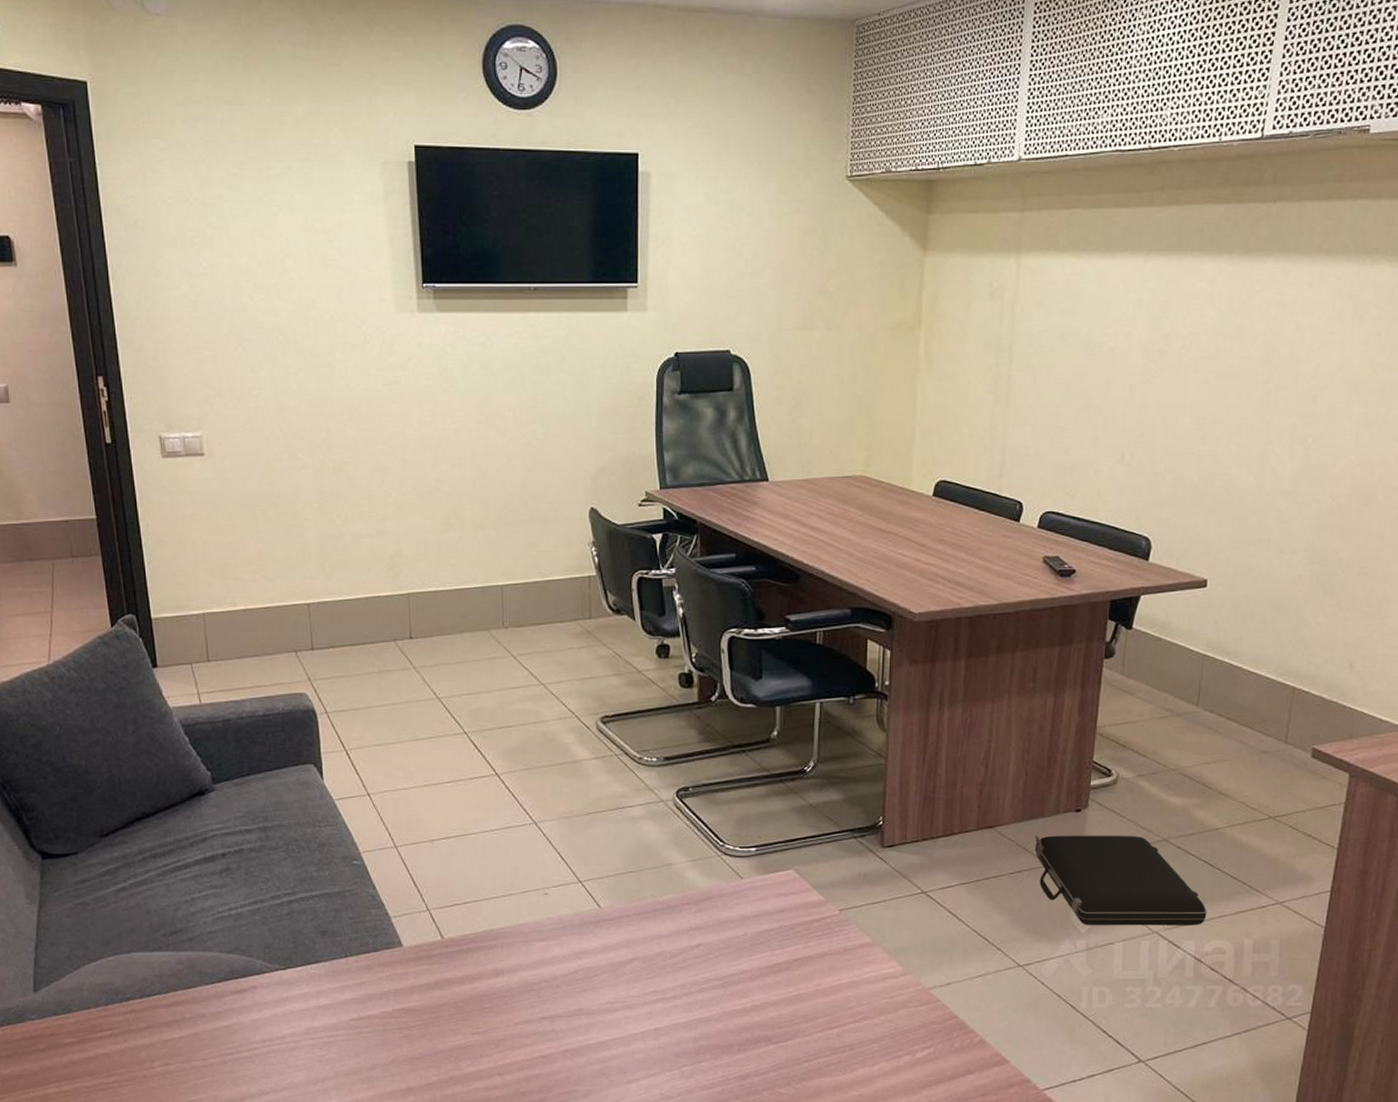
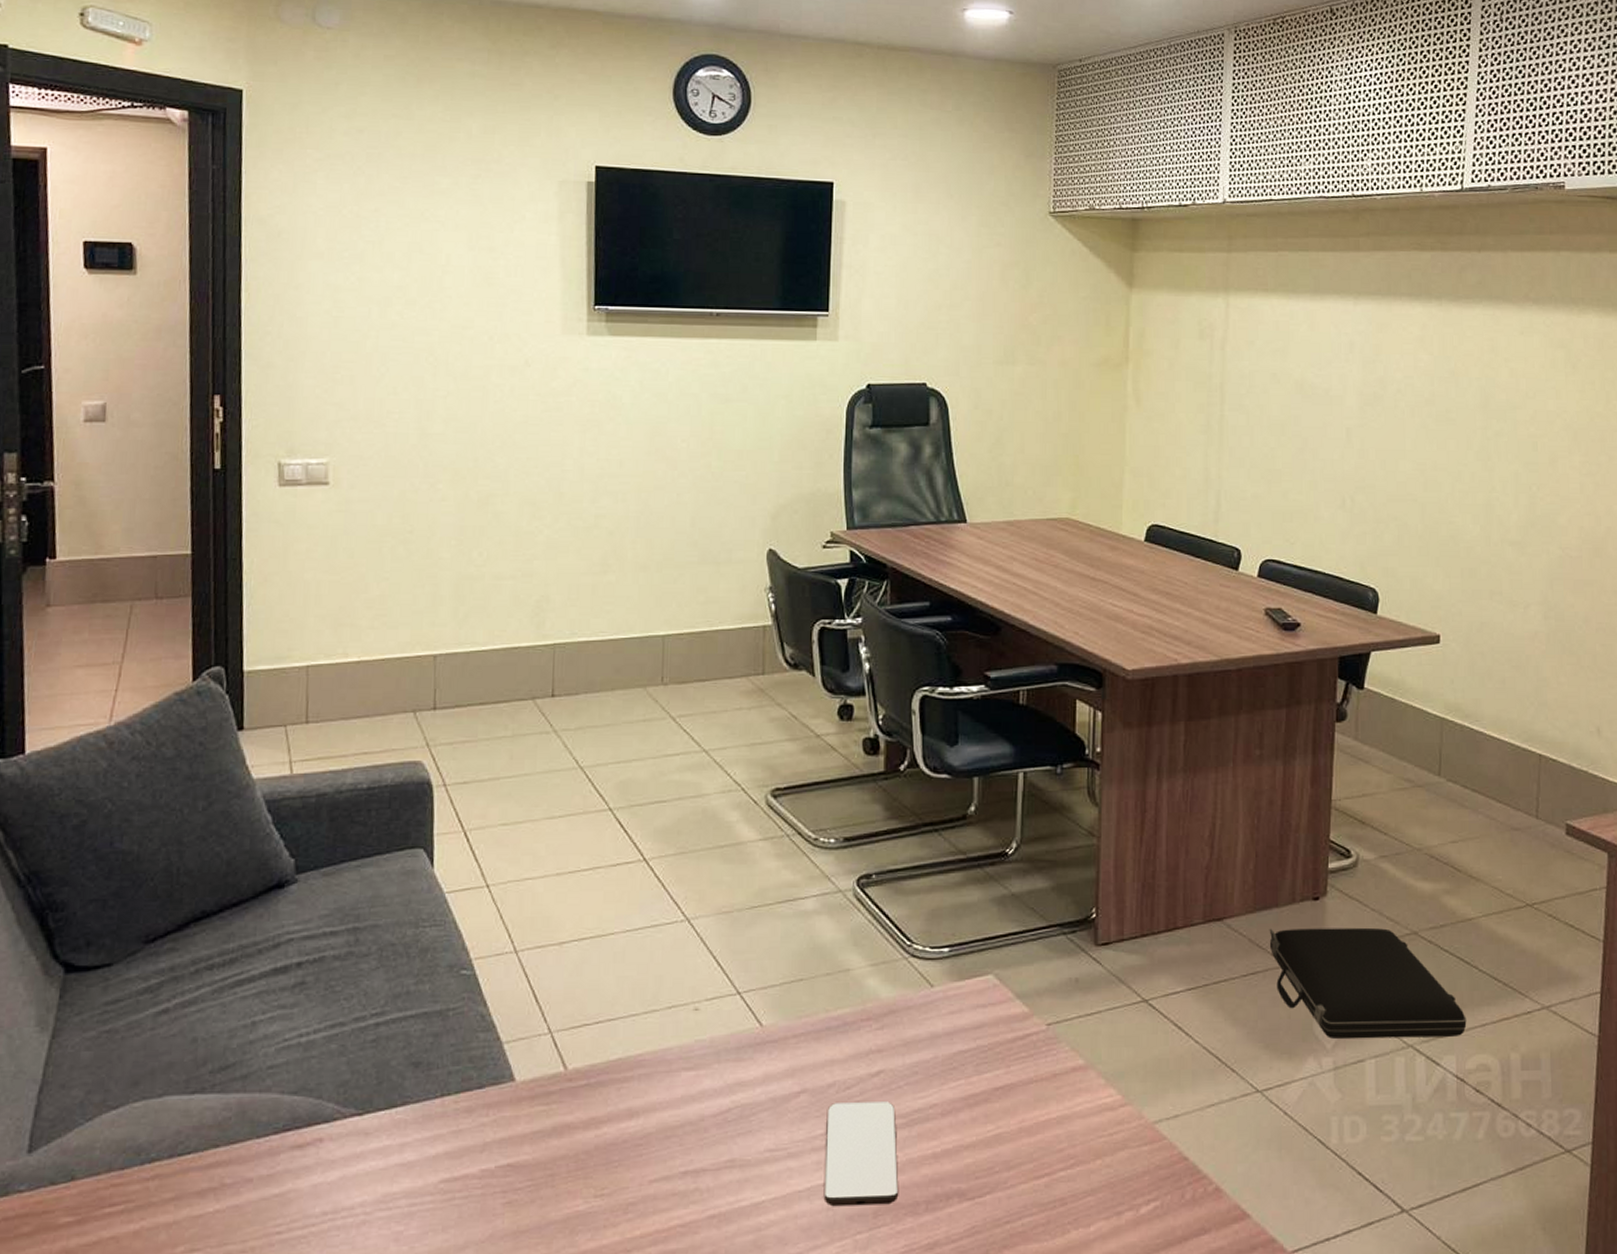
phone: none [655,968,717,1046] -> present [823,1101,899,1207]

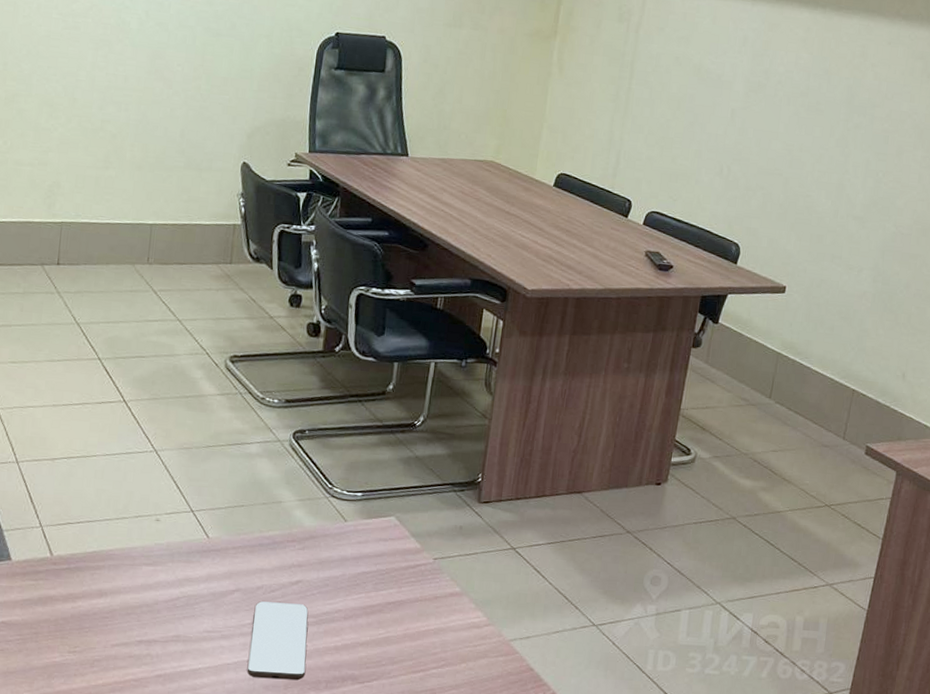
briefcase: present [1269,927,1467,1039] -> none [617,504,766,600]

